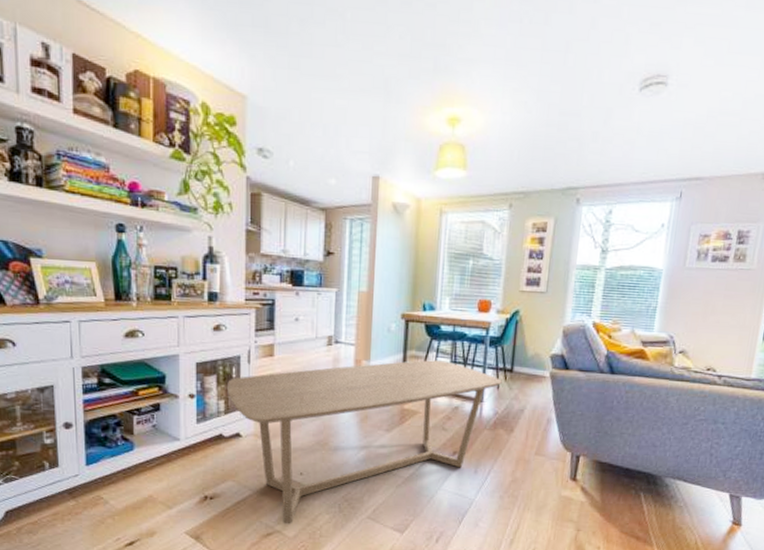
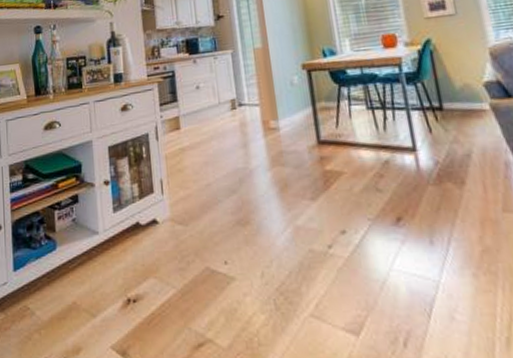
coffee table: present [227,360,502,524] -> none [139,108,434,330]

